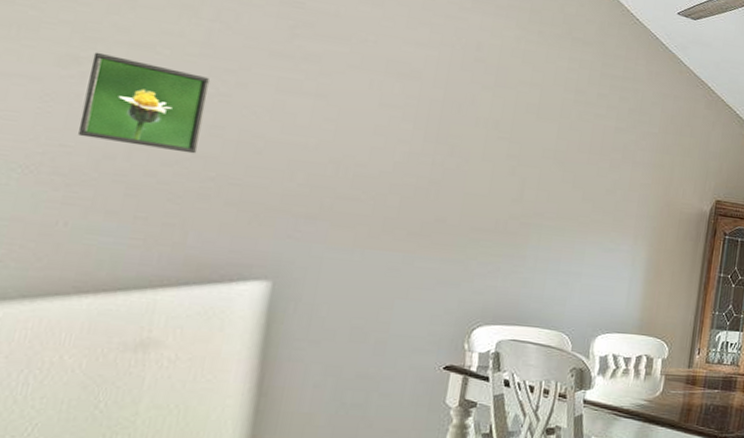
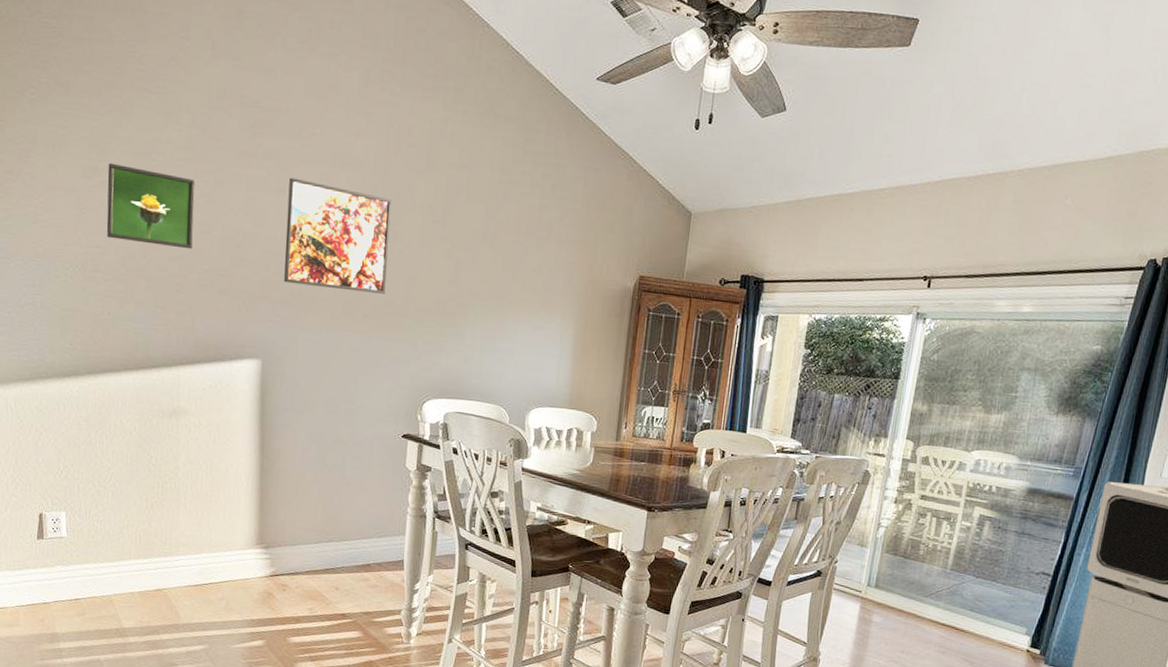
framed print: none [312,83,453,211] -> present [284,177,392,294]

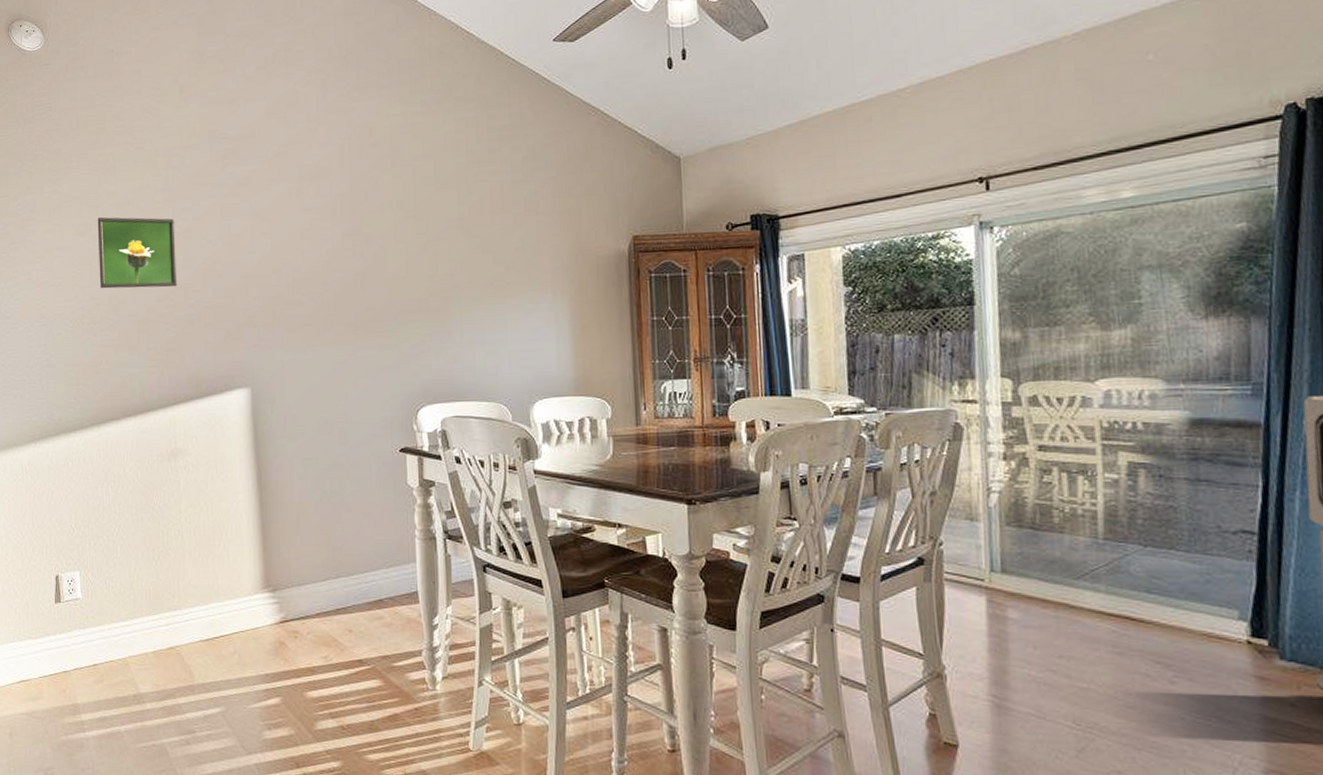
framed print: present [284,177,392,294] -> none [261,199,365,305]

